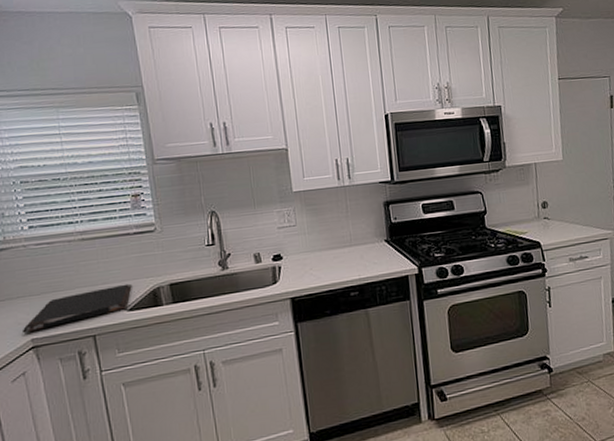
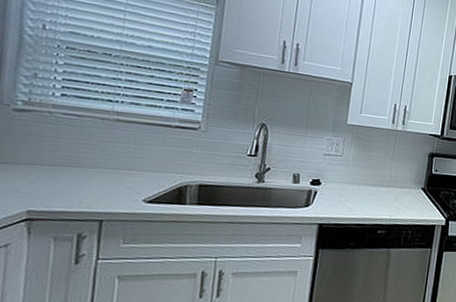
cutting board: present [23,283,132,334] -> none [19,173,158,203]

